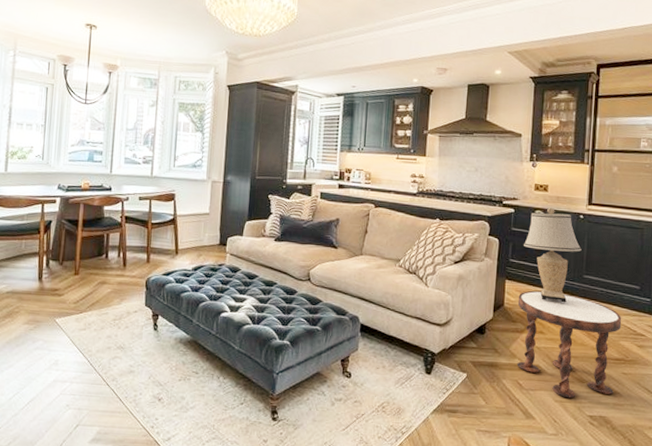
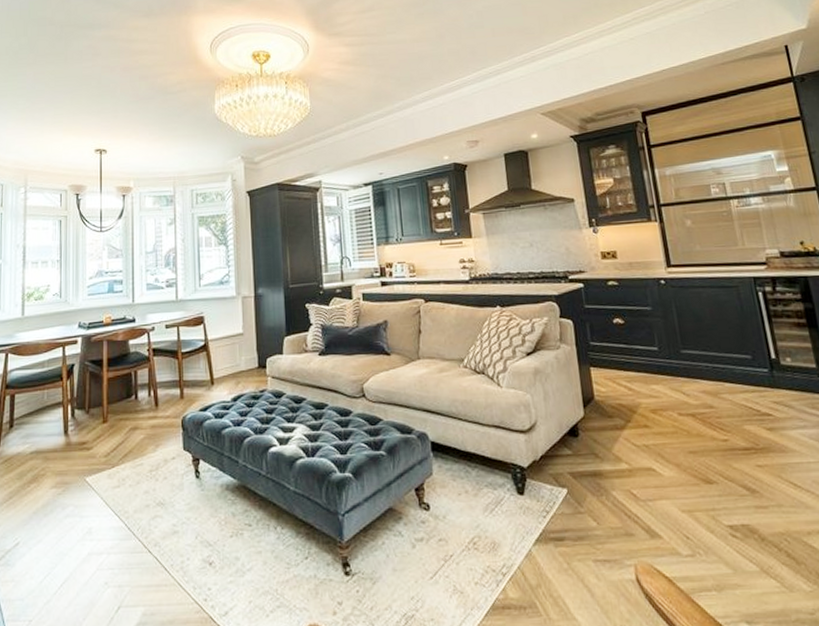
side table: present [516,290,622,399] -> none [609,375,752,506]
table lamp: present [524,207,582,303] -> none [602,276,672,387]

